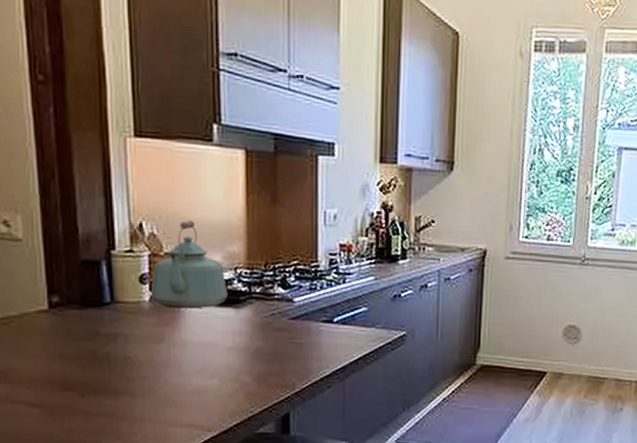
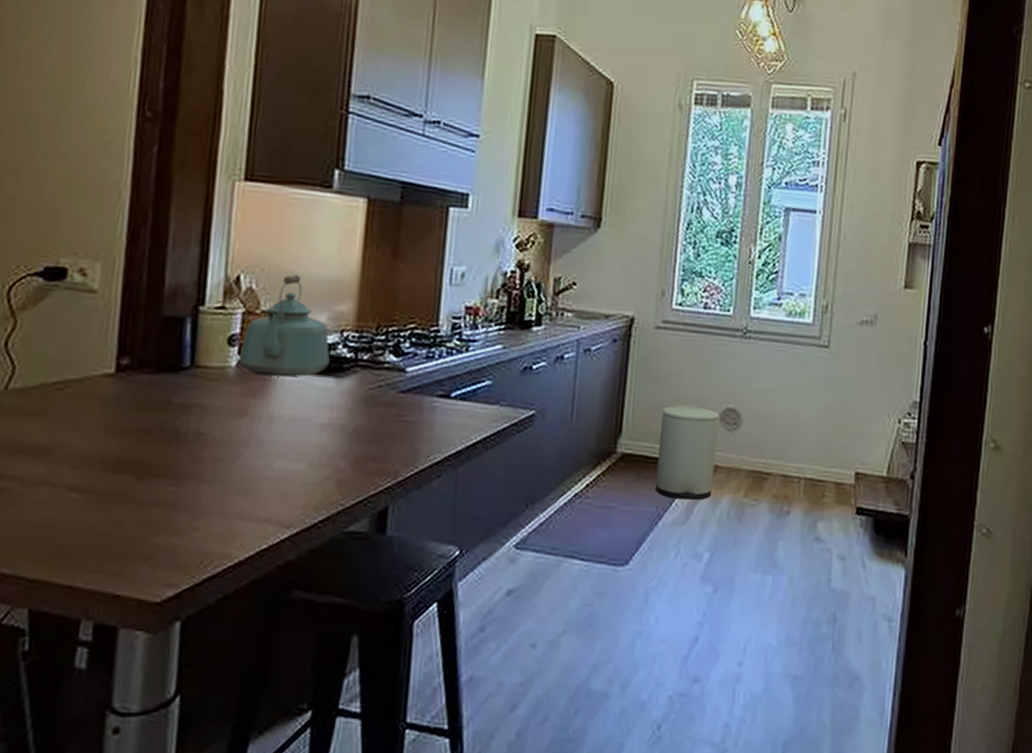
pedal bin: none [509,323,563,401] -> present [655,404,720,500]

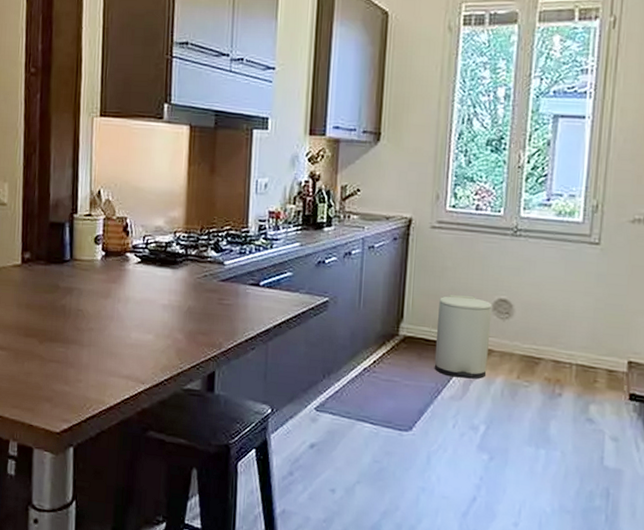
kettle: present [238,275,330,377] -> none [102,188,167,268]

